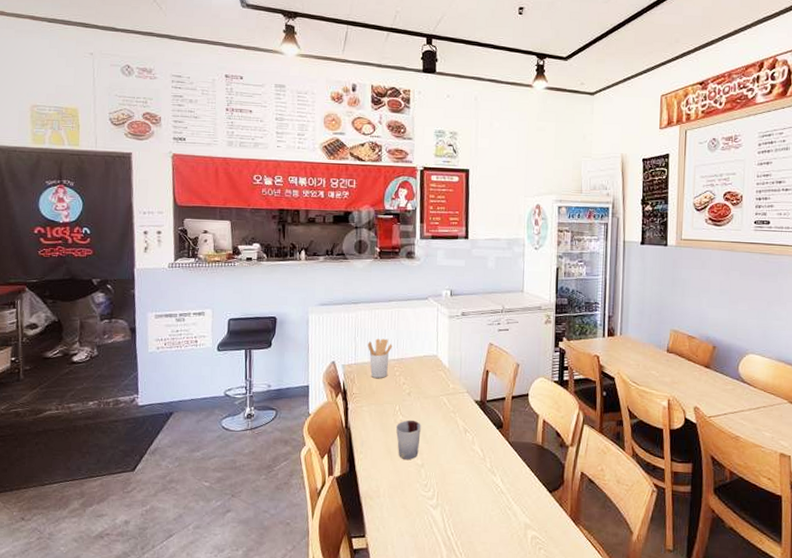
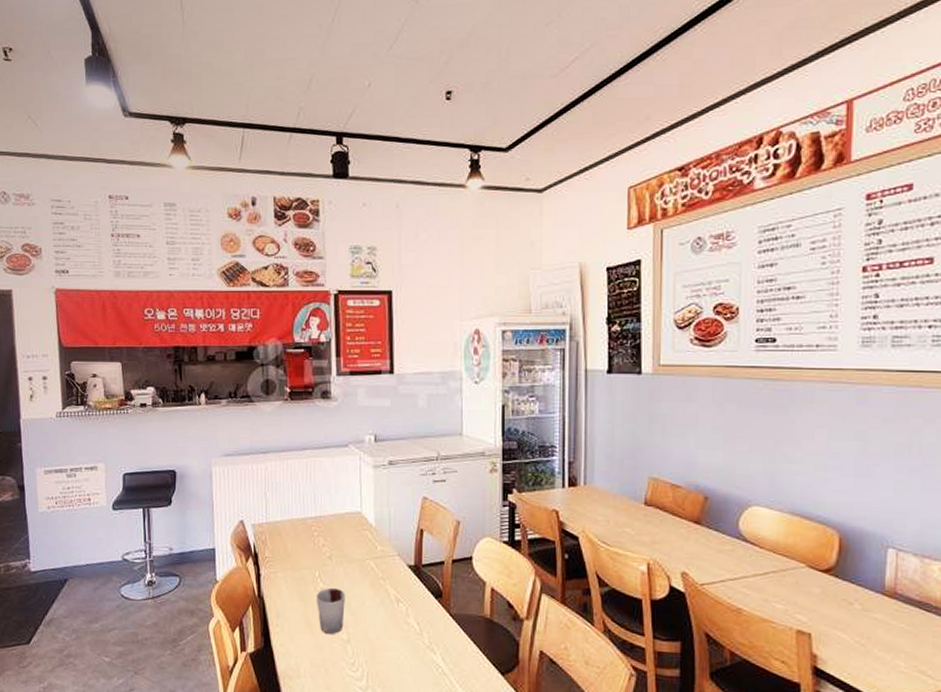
utensil holder: present [367,338,392,378] -> none [279,493,309,539]

